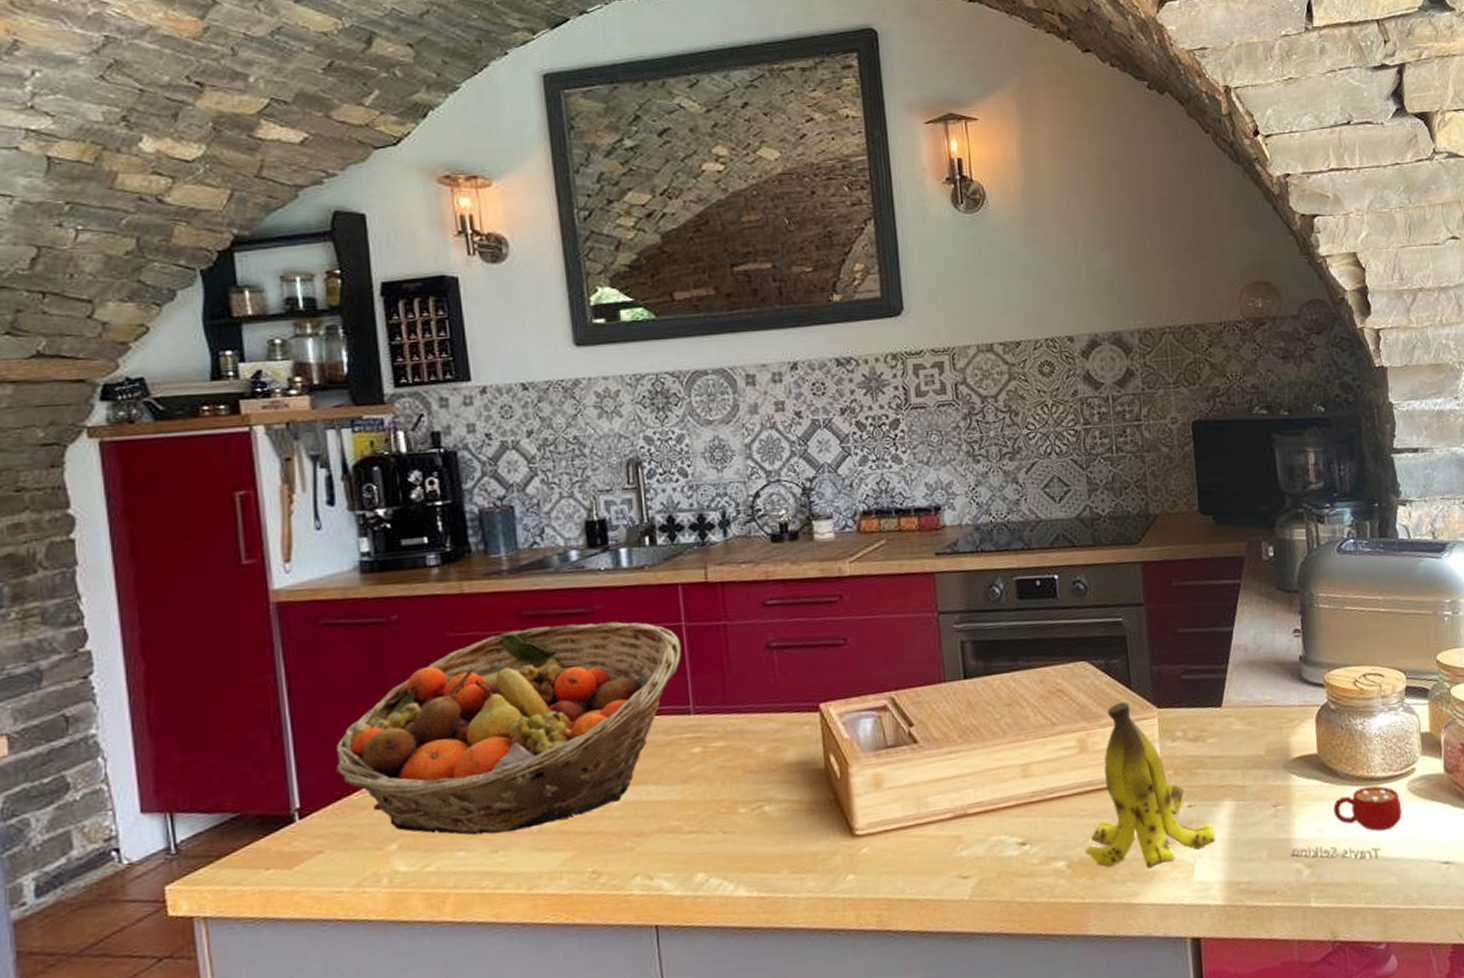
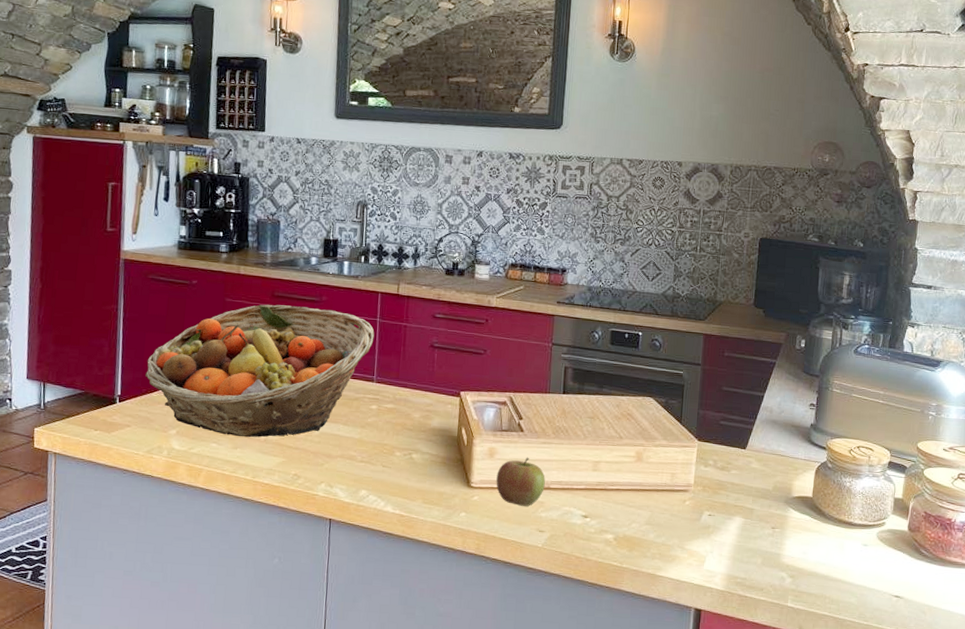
apple: none [889,777,960,849] -> present [496,457,545,506]
banana: present [1085,701,1216,868] -> none [628,431,725,553]
mug: present [1292,786,1402,859] -> none [780,528,870,582]

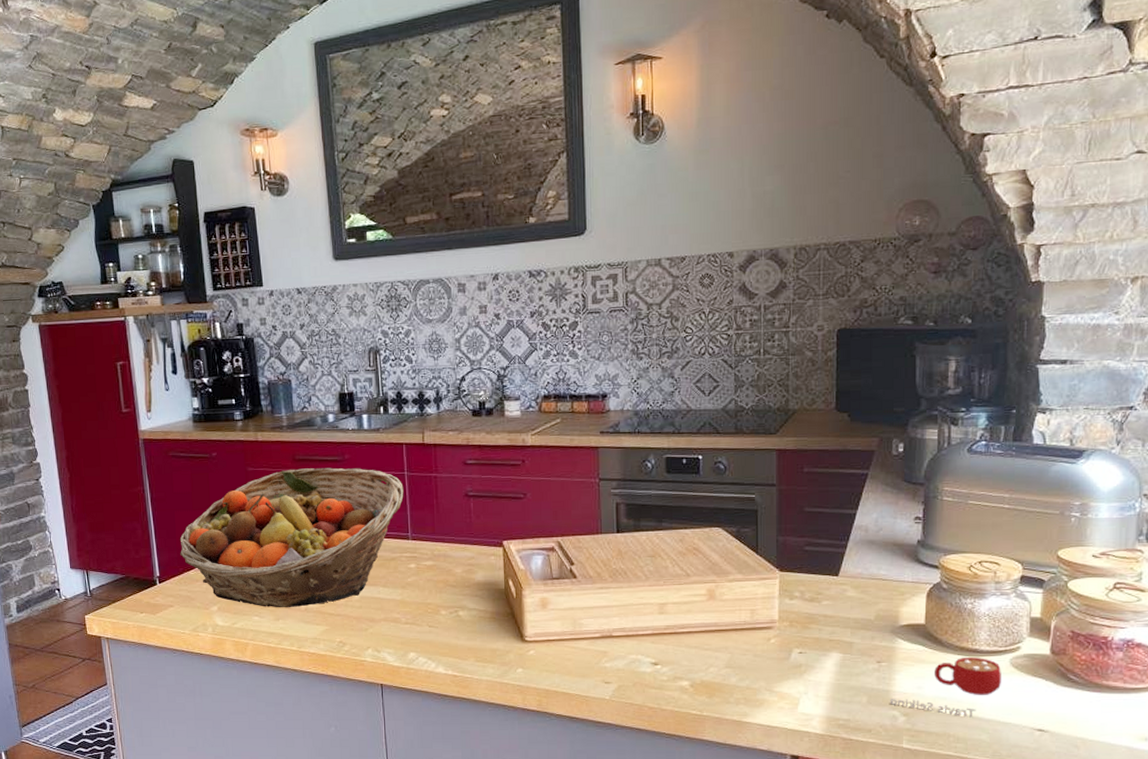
apple: present [496,457,545,506] -> none [552,604,606,657]
mug: none [780,528,870,582] -> present [890,656,1001,718]

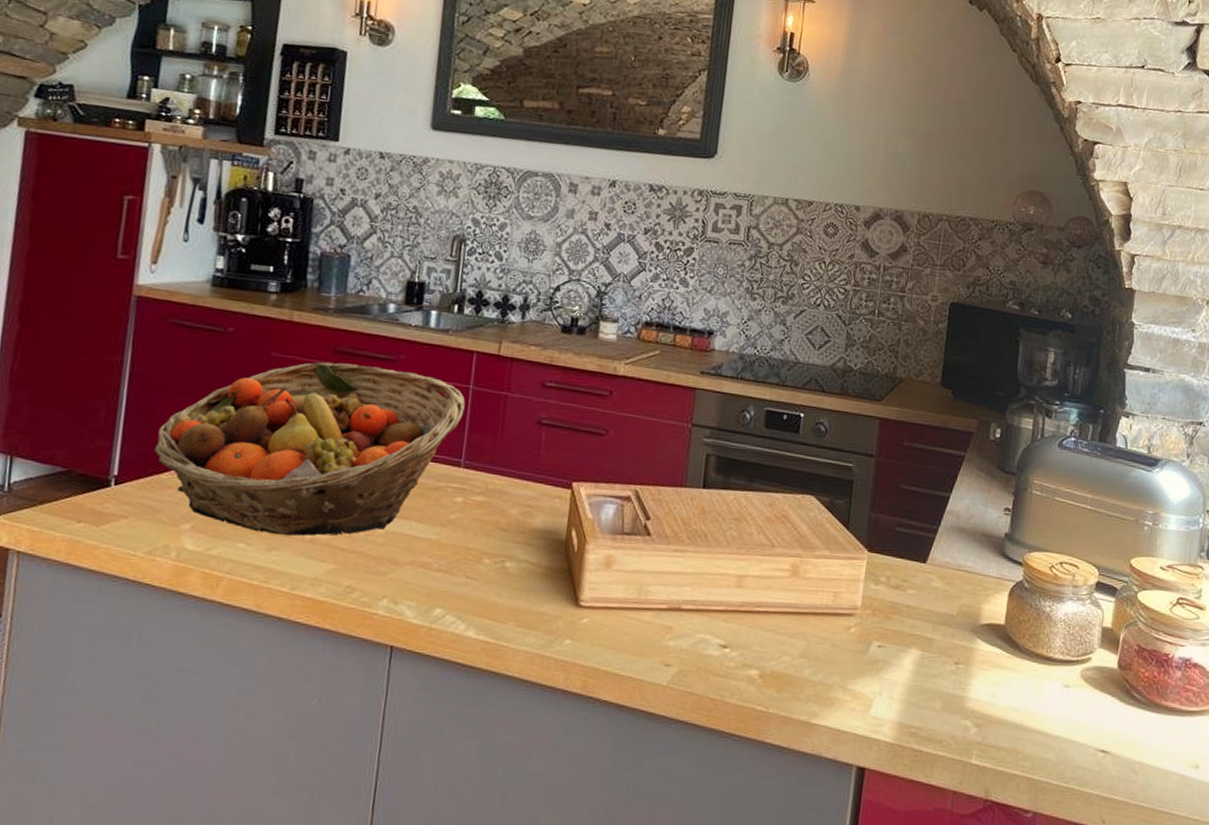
mug: present [890,656,1001,718] -> none [963,664,1072,733]

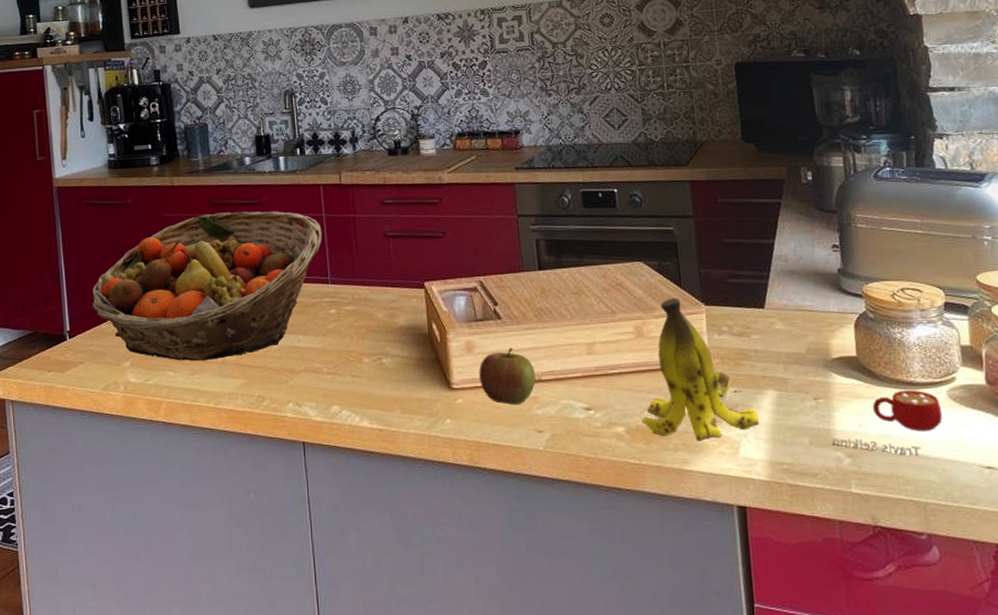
apple: none [612,568,676,633] -> present [479,347,536,405]
banana: none [778,539,898,695] -> present [642,297,760,441]
mug: none [963,664,1072,733] -> present [832,389,943,456]

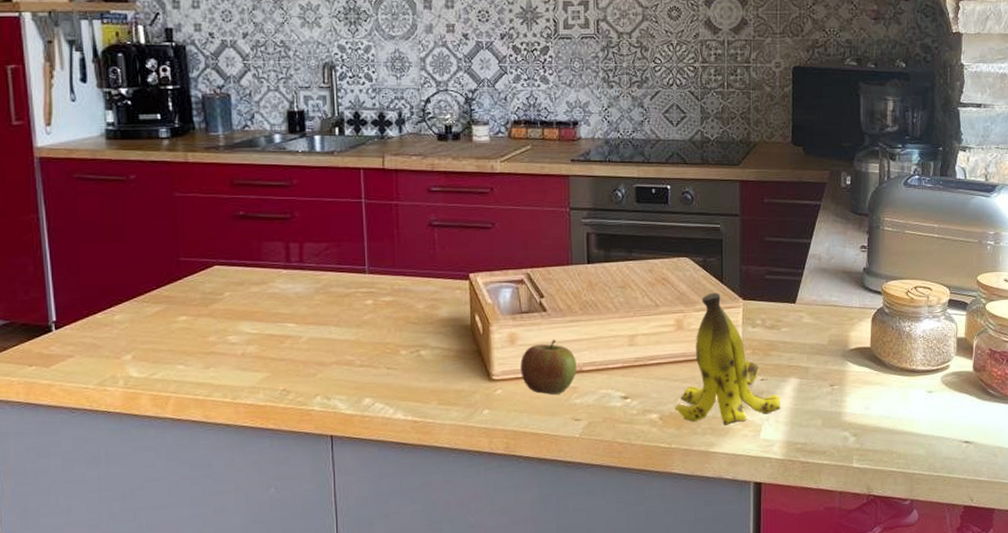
fruit basket: present [92,211,322,362] -> none [84,194,361,354]
mug: present [832,389,943,456] -> none [842,376,934,434]

